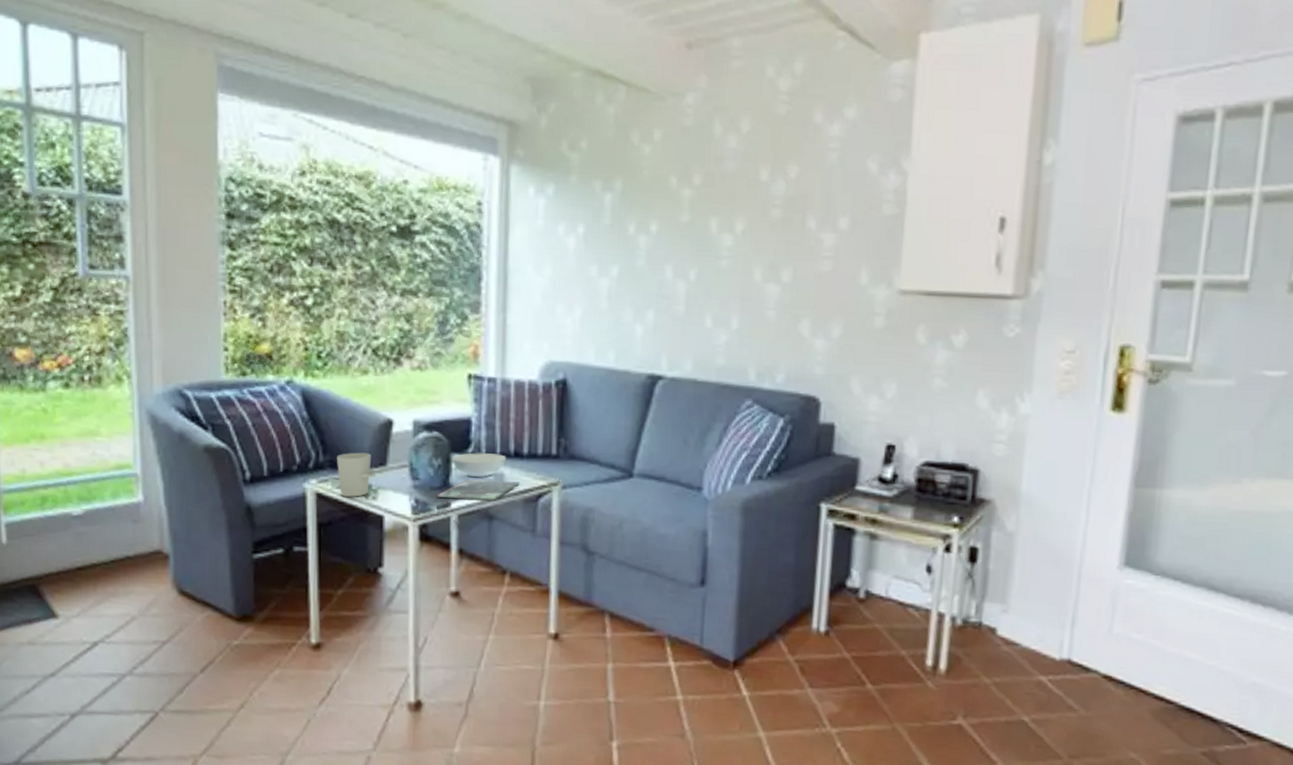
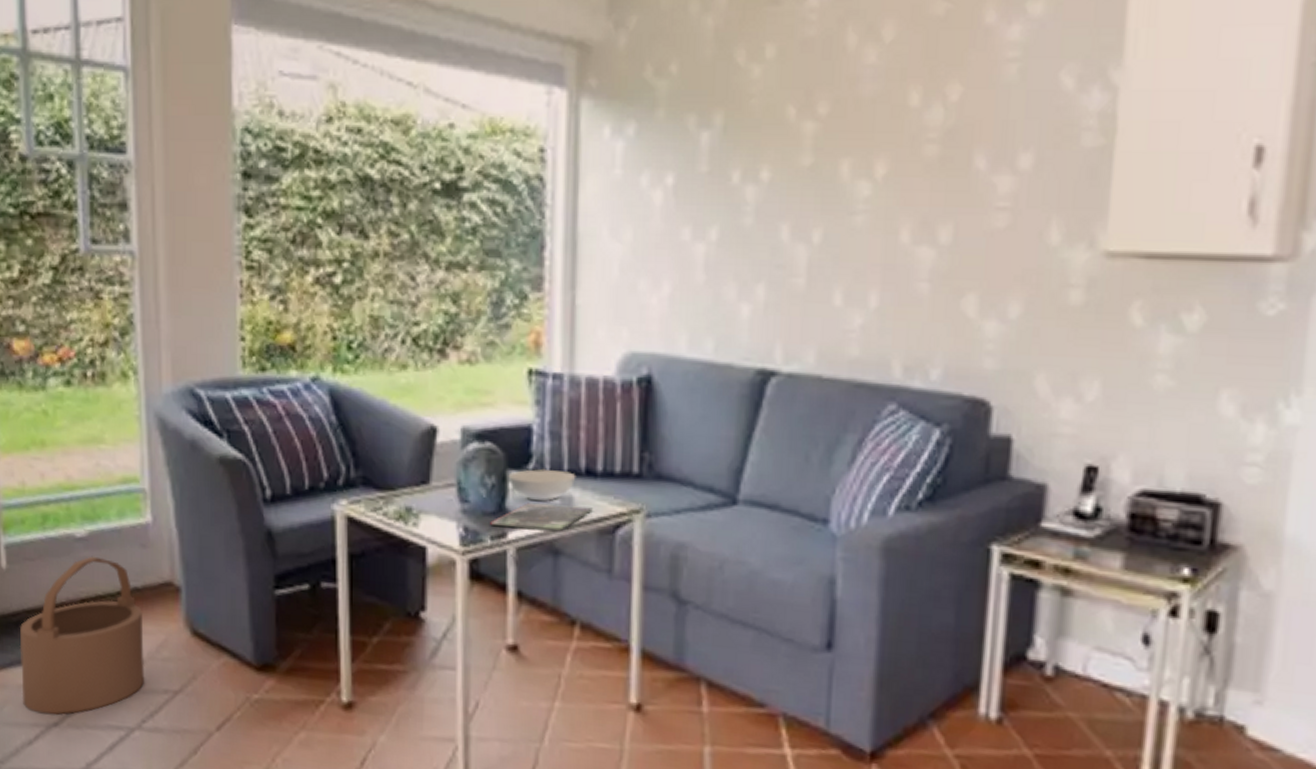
wooden bucket: none [18,531,135,667] -> present [19,556,144,715]
cup: present [337,452,376,497] -> none [371,466,418,523]

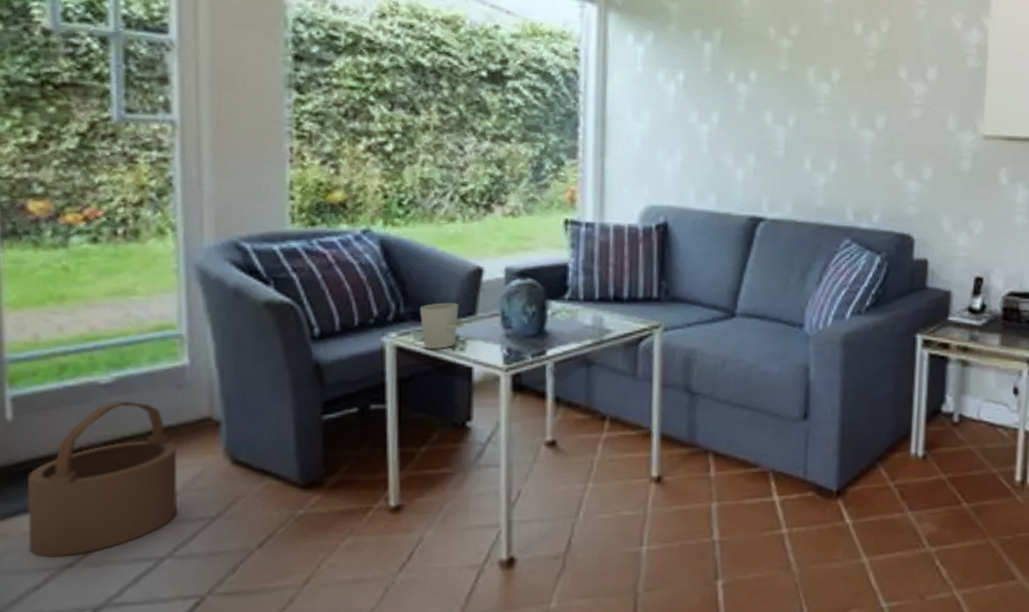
cup: none [371,466,418,523] -> present [420,302,465,349]
magazine: present [490,502,593,531] -> none [531,325,620,347]
bowl: present [508,468,576,502] -> none [547,297,606,324]

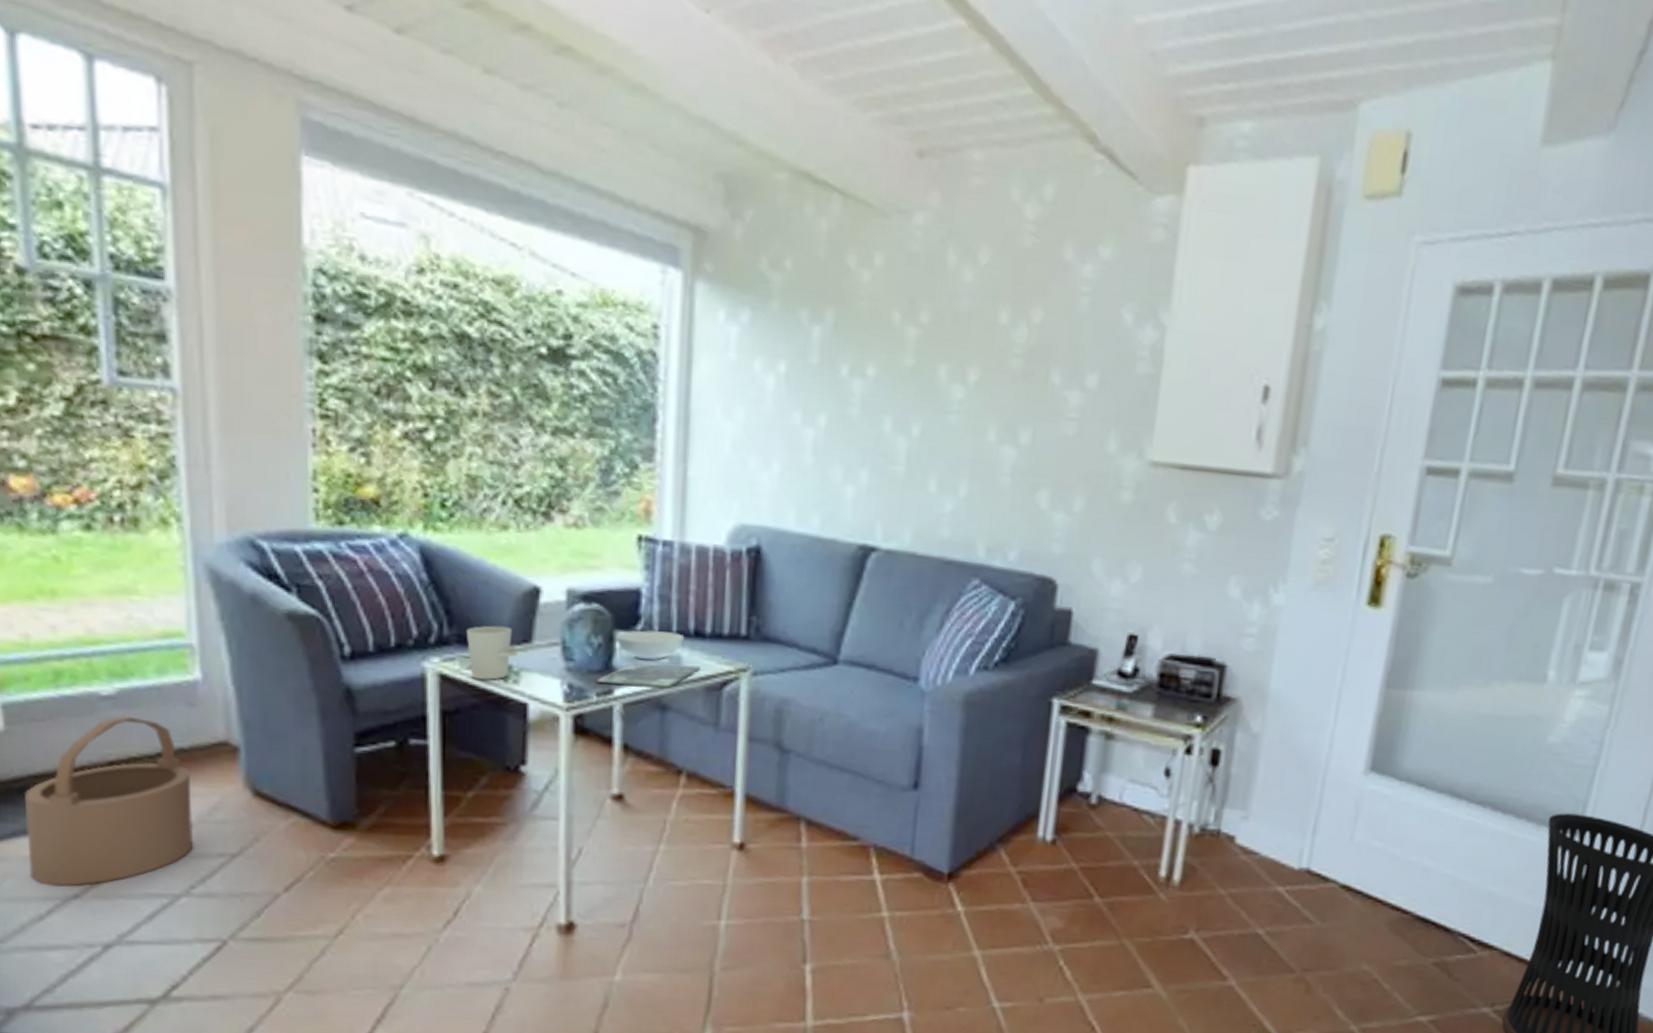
magazine: none [531,325,620,347] -> present [596,661,701,688]
bowl: none [547,297,606,324] -> present [615,629,685,661]

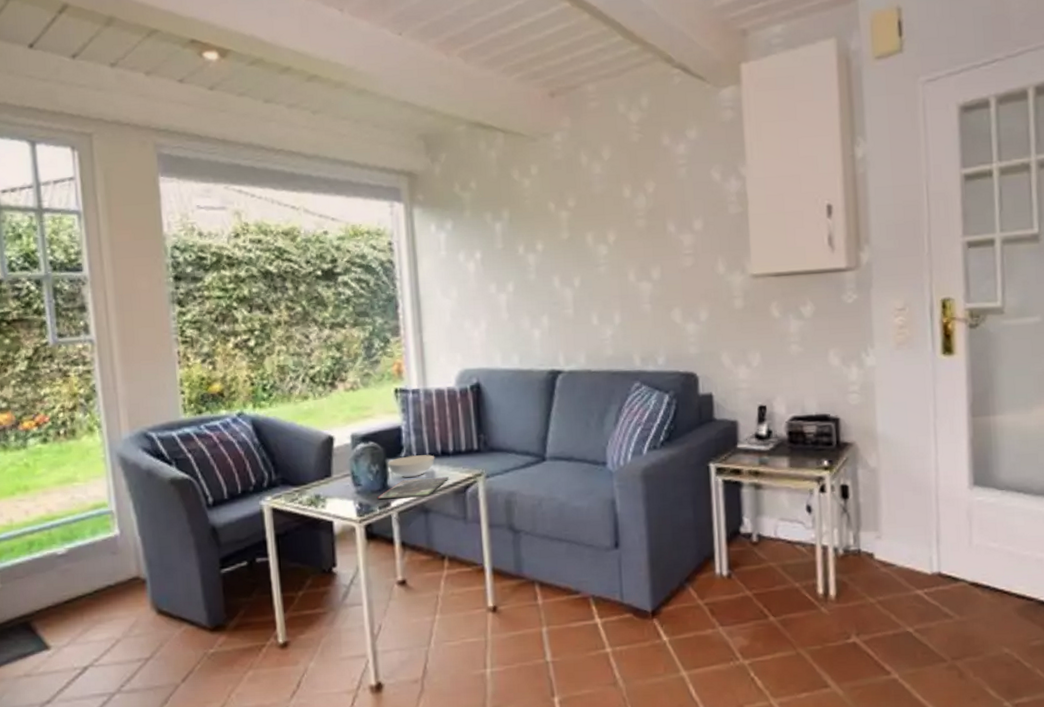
wooden bucket: present [24,715,193,886] -> none [14,567,121,696]
cup: present [467,625,519,680] -> none [287,467,323,508]

